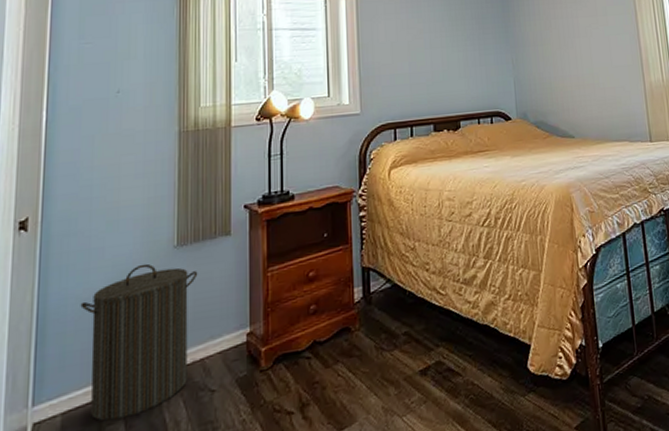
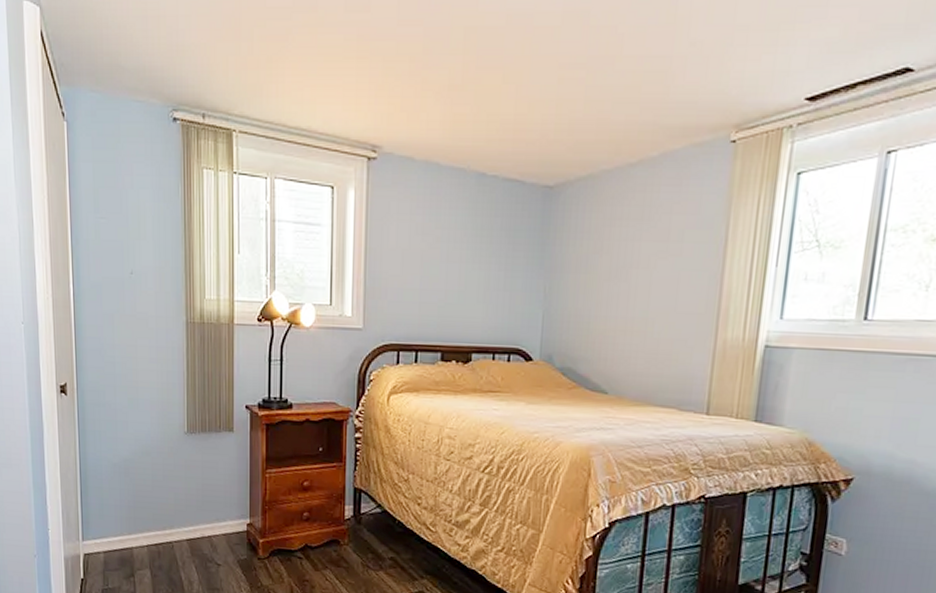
laundry hamper: present [80,263,198,422] -> none [112,443,206,568]

